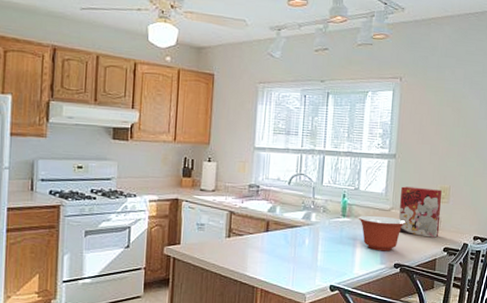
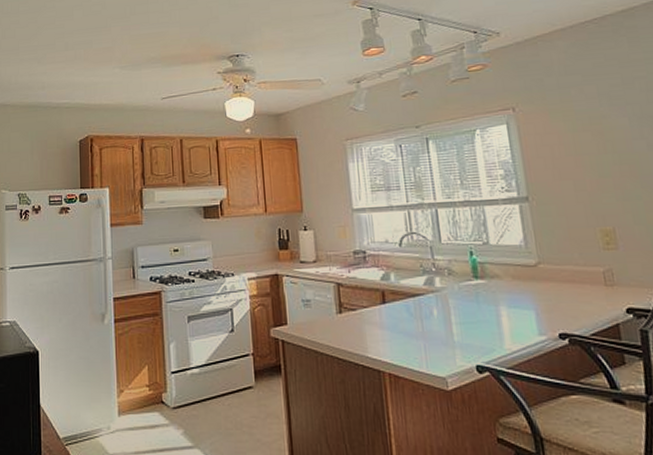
mixing bowl: present [359,215,406,252] -> none [496,273,562,318]
cereal box: present [399,186,442,238] -> none [545,233,615,296]

